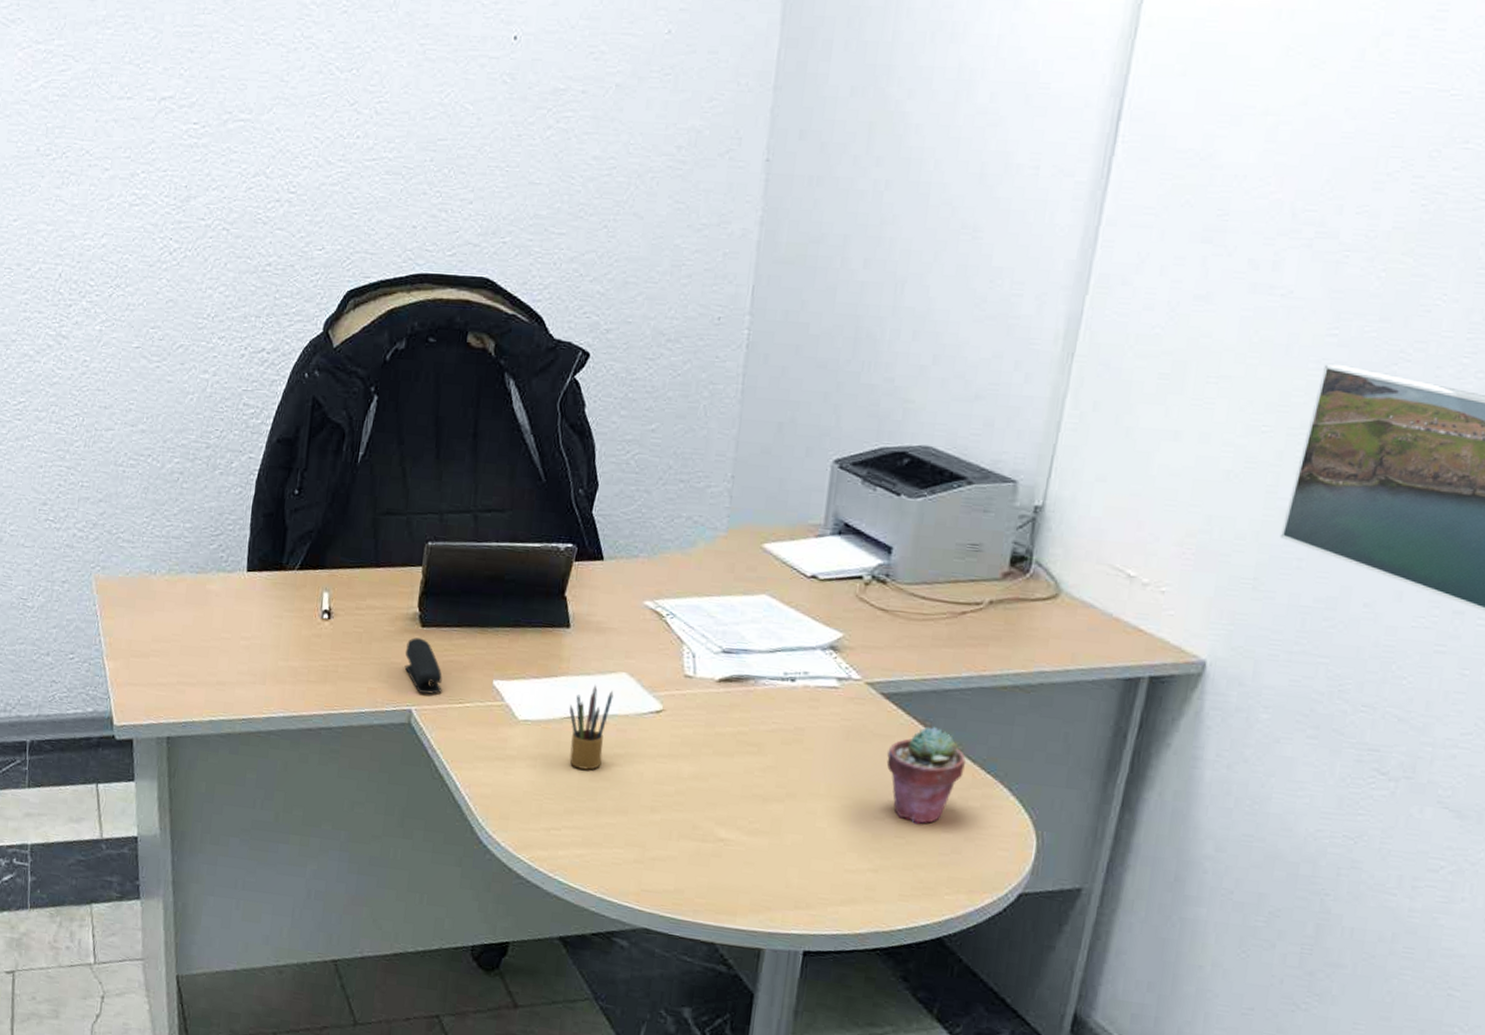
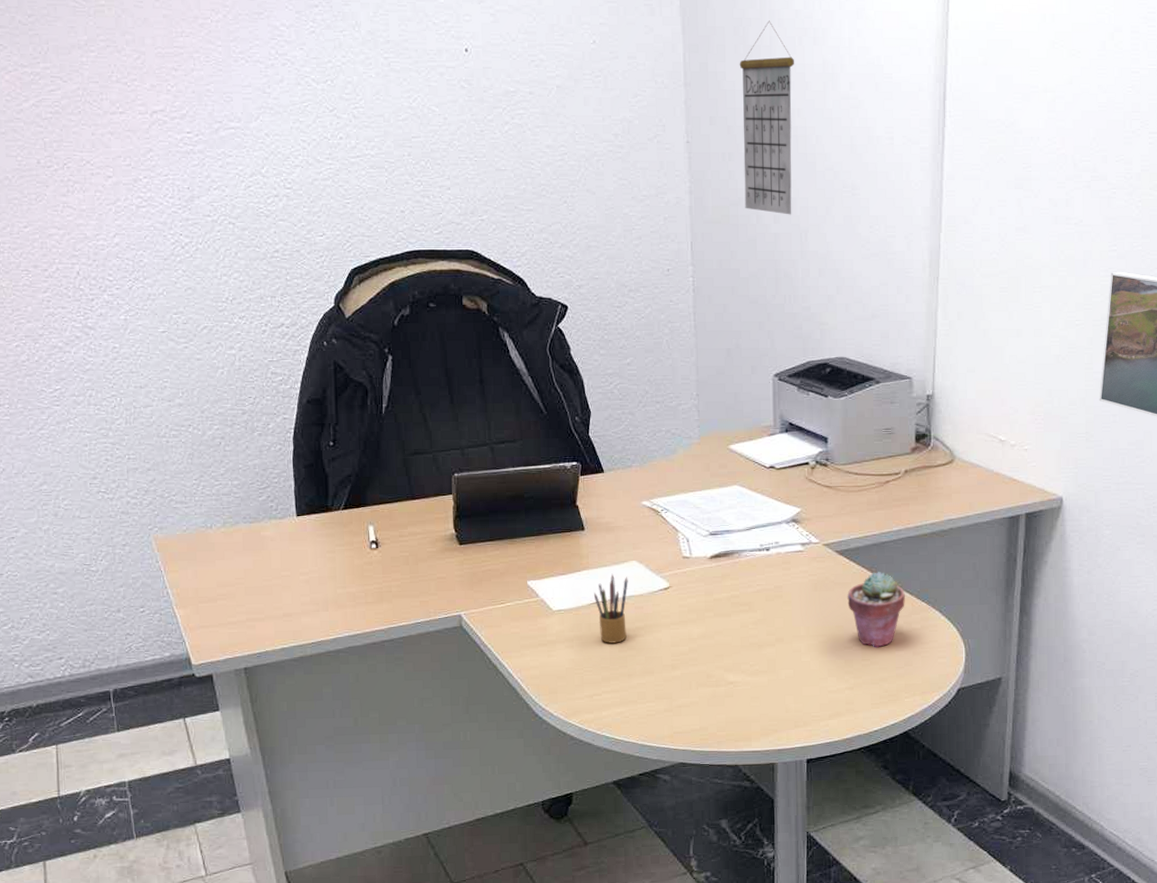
stapler: present [404,637,442,694] -> none [449,554,485,600]
calendar: none [828,10,921,259] -> present [739,20,794,215]

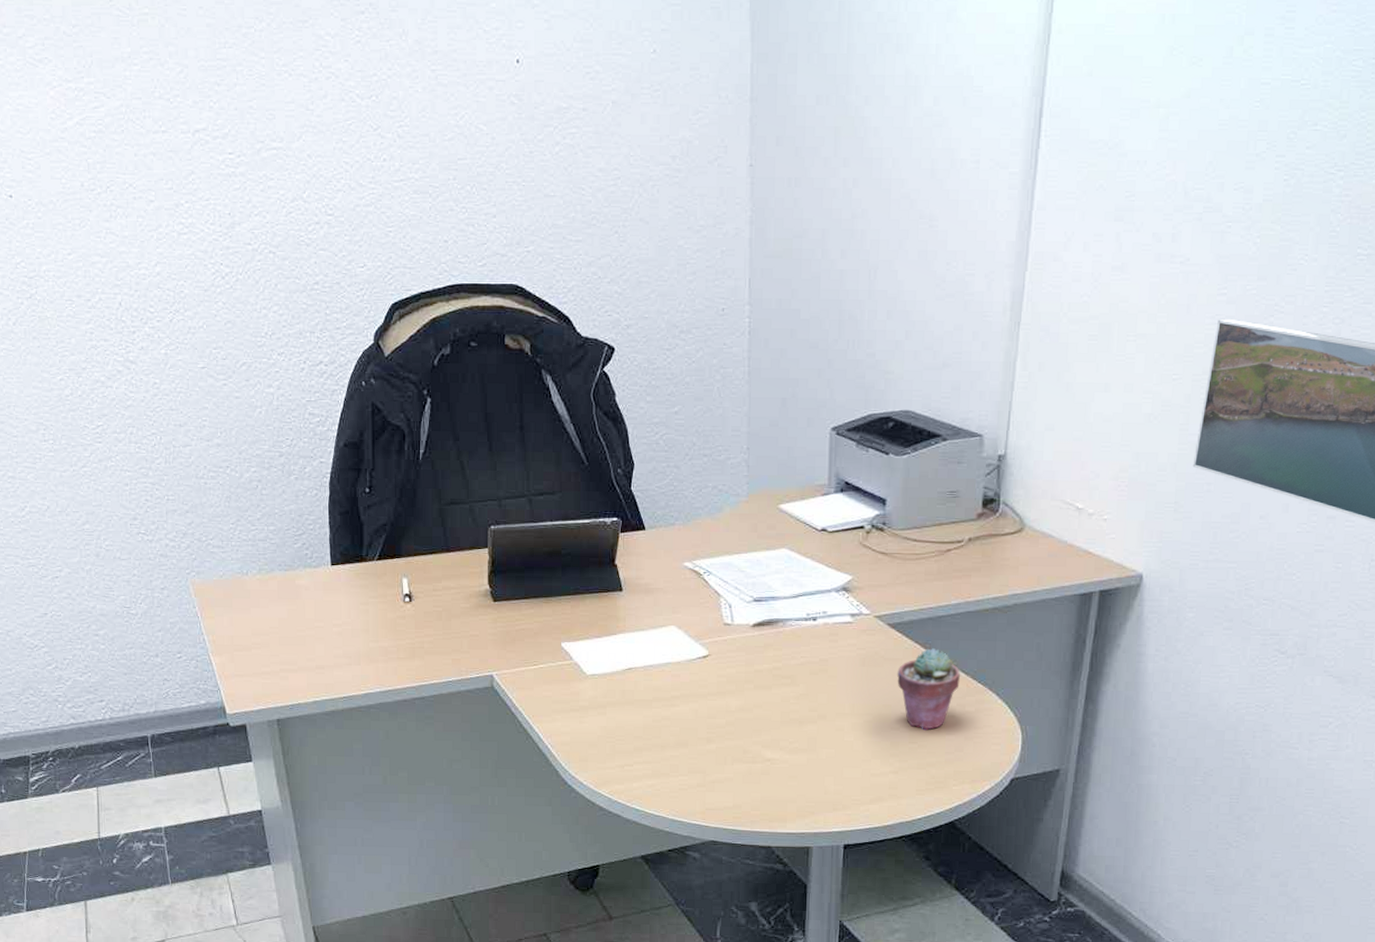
pencil box: present [593,573,628,643] -> none [629,638,666,712]
calendar: present [739,20,794,215] -> none [810,25,873,249]

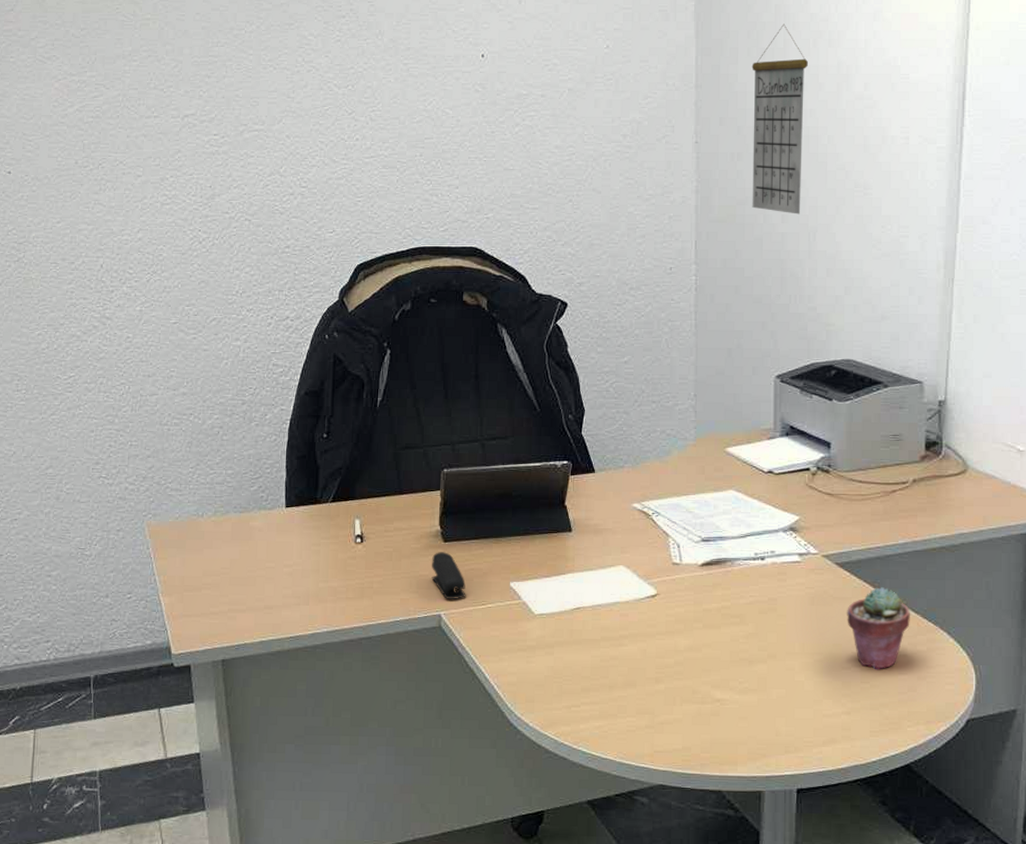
stapler: none [482,611,518,660] -> present [431,552,466,599]
calendar: none [810,25,873,249] -> present [751,24,808,214]

